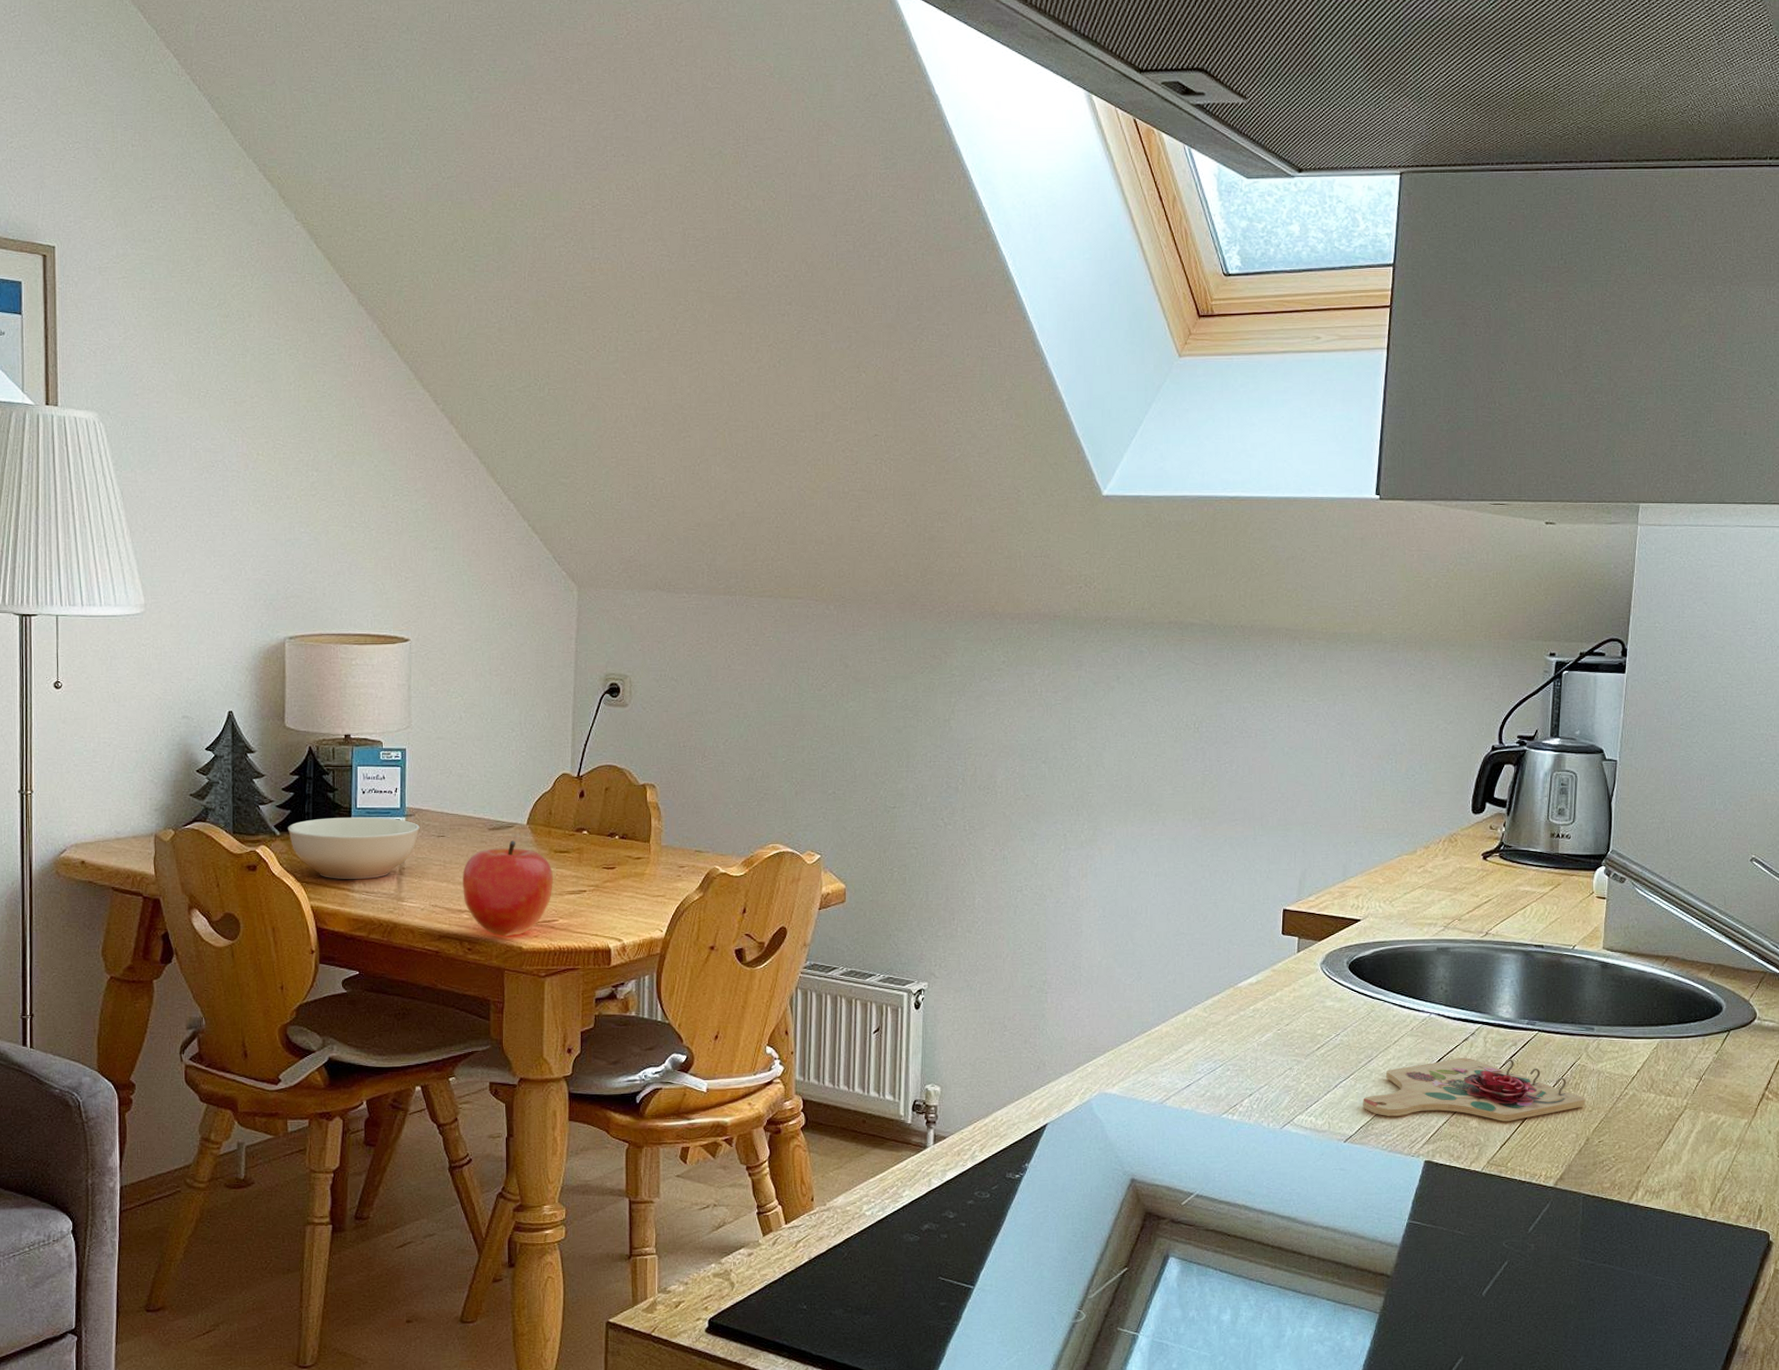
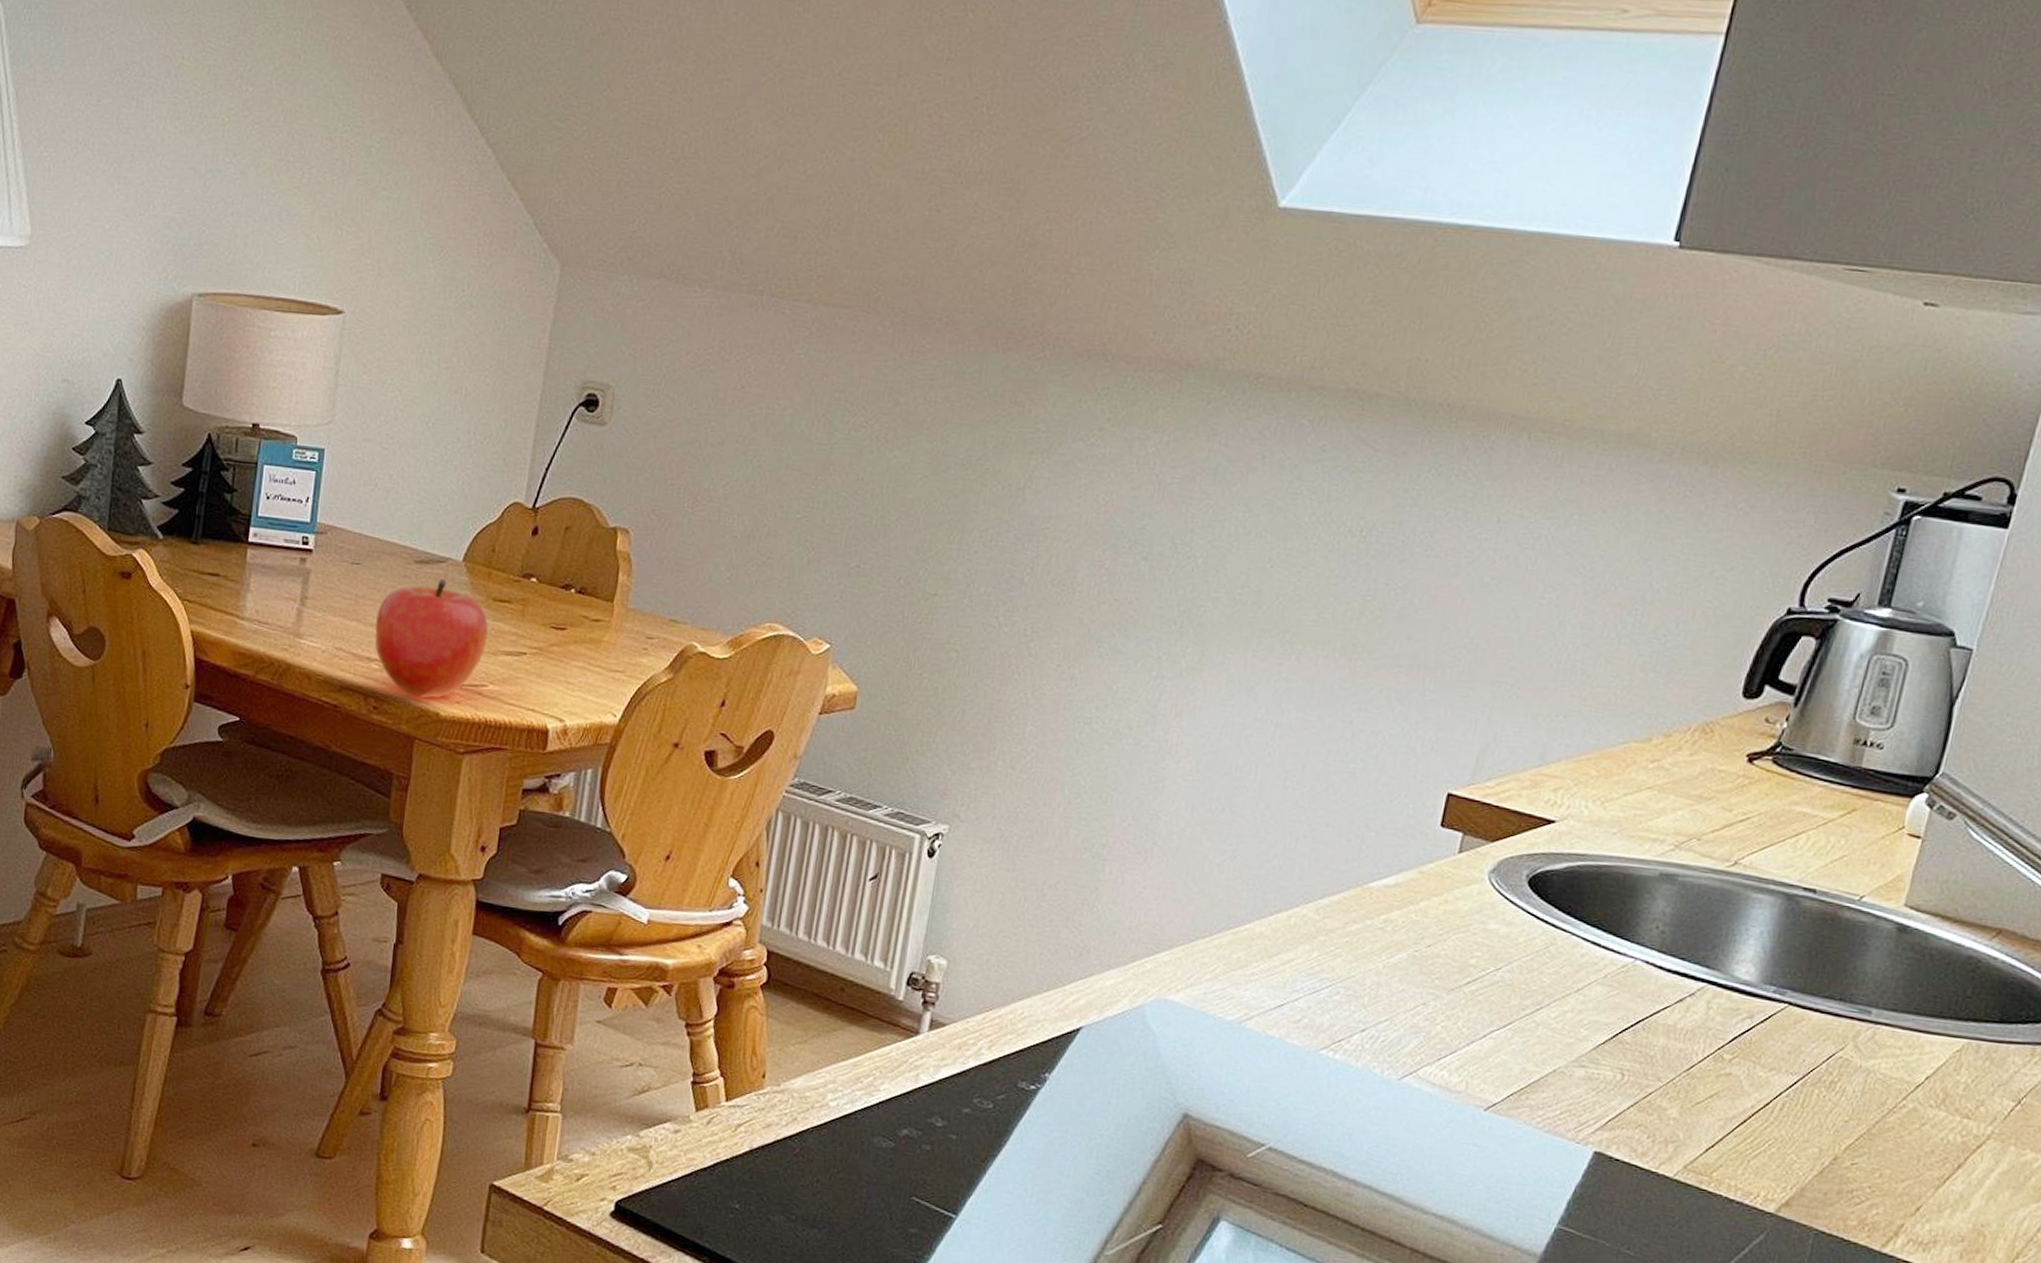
bowl: present [287,817,420,879] -> none [172,524,331,606]
cutting board: present [1363,1058,1586,1121] -> none [1518,1023,1842,1118]

